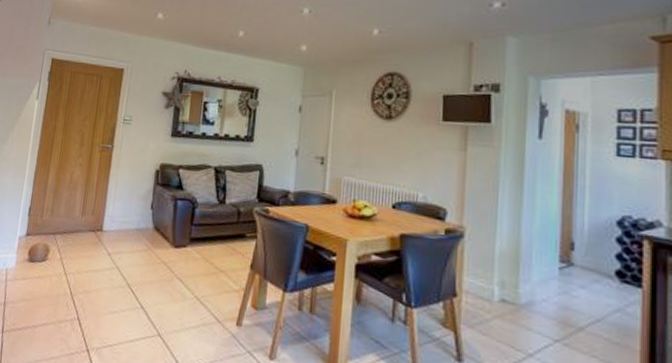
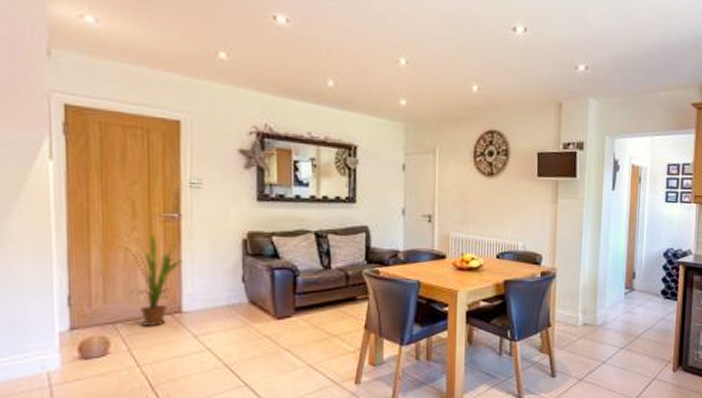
house plant: none [67,159,110,242] -> present [117,233,184,328]

